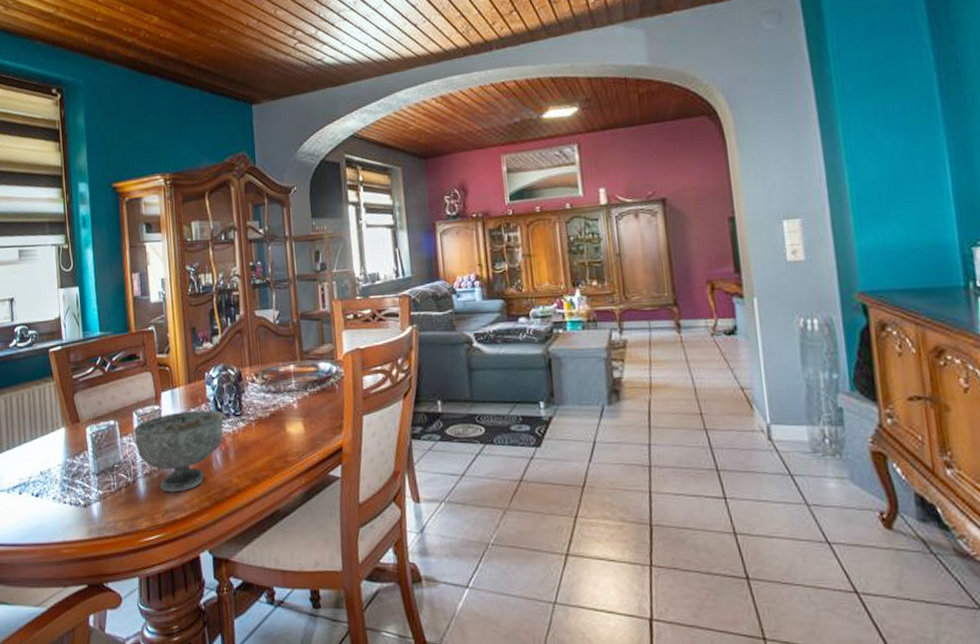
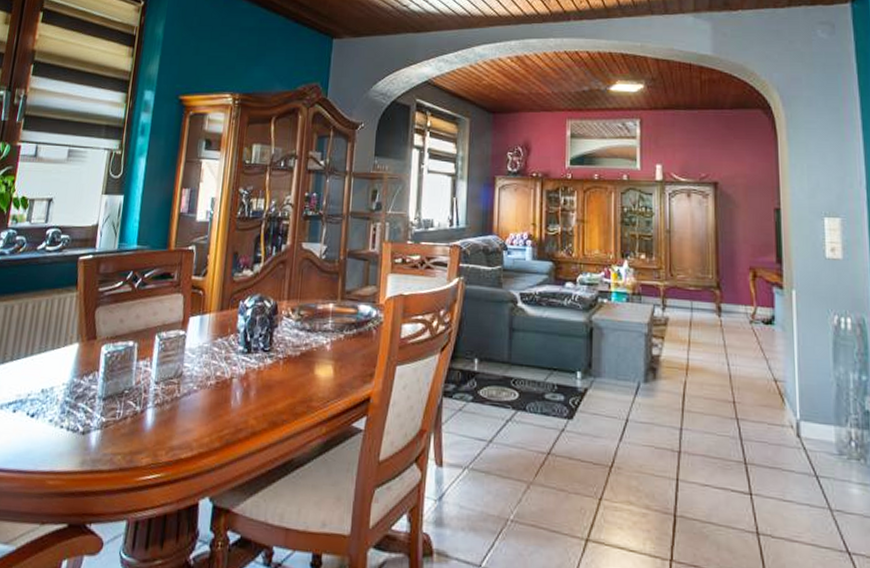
bowl: present [133,410,224,493] -> none [150,340,252,428]

